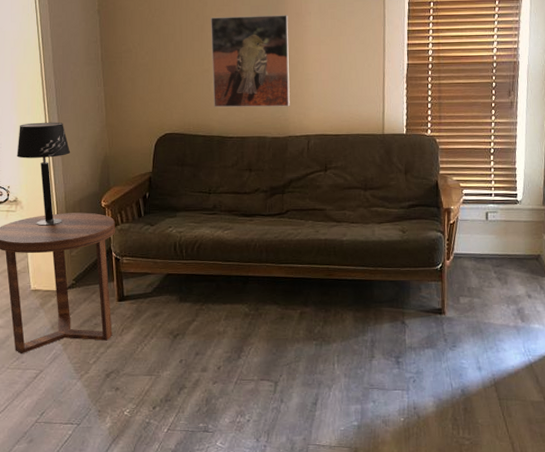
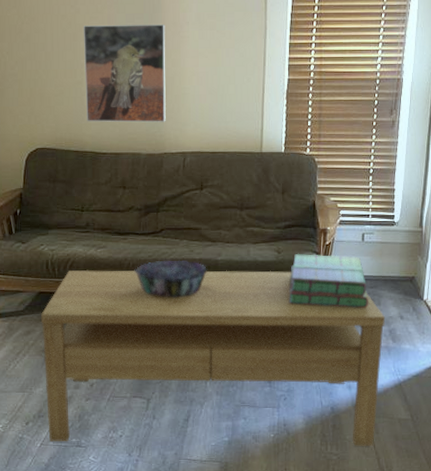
coffee table: none [169,250,513,430] -> present [41,269,385,446]
decorative bowl: none [260,240,334,279] -> present [134,260,208,298]
stack of books: none [415,233,496,287] -> present [289,254,369,308]

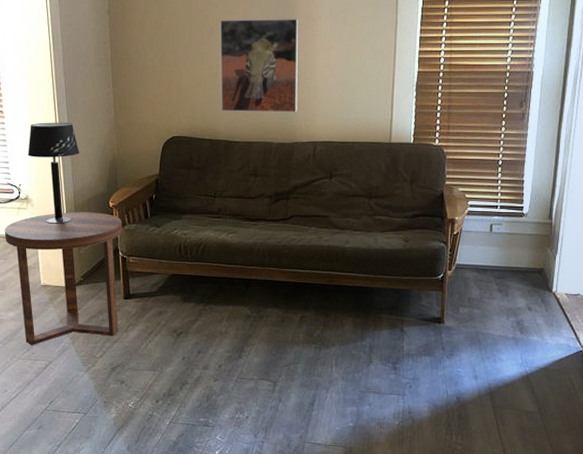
coffee table: present [41,269,385,446] -> none [173,253,512,437]
decorative bowl: present [134,260,208,298] -> none [263,246,336,283]
stack of books: present [289,254,369,308] -> none [416,243,496,298]

